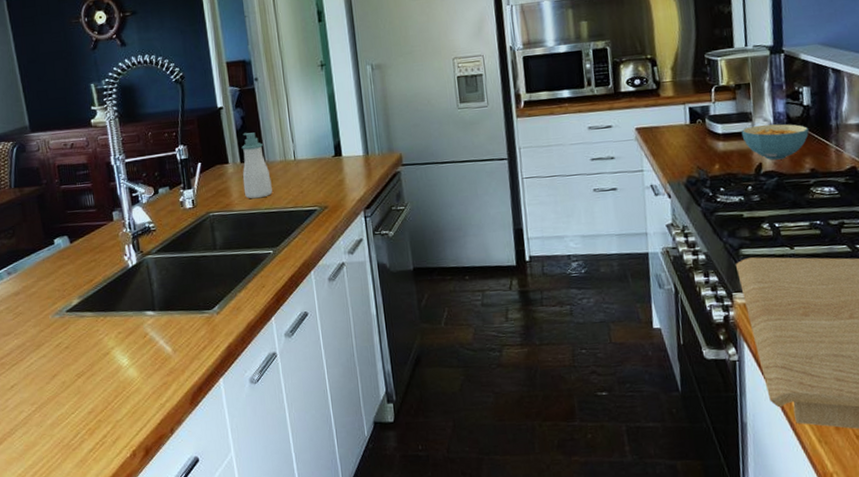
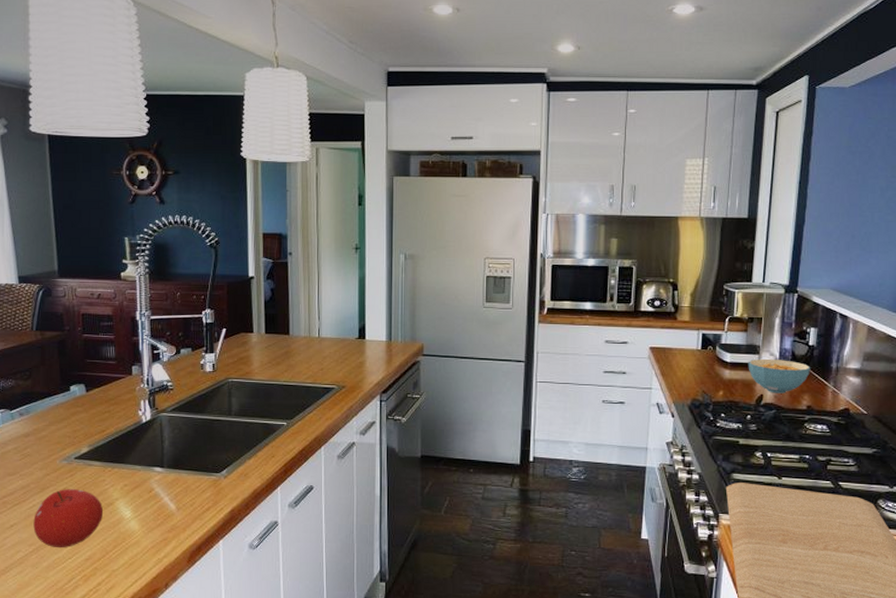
fruit: none [32,342,101,404] -> present [33,489,104,547]
soap bottle: present [241,132,273,199] -> none [265,304,293,370]

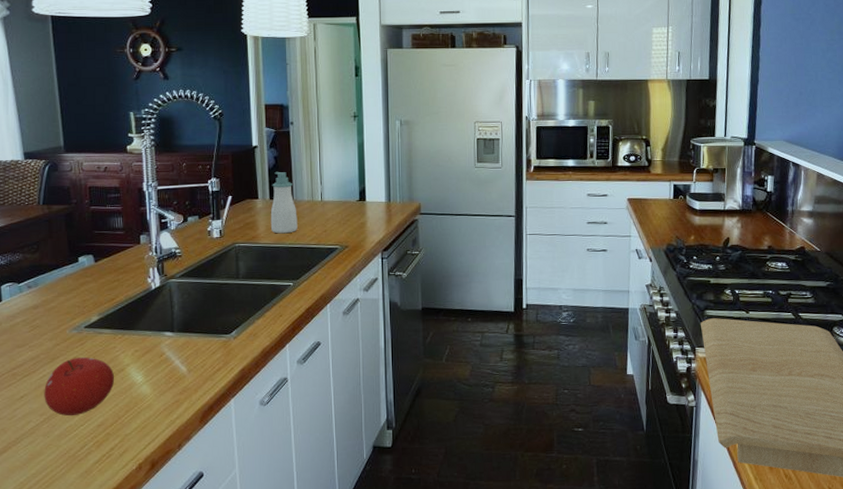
soap bottle: none [265,304,293,370] -> present [270,171,298,234]
cereal bowl: present [748,358,811,394] -> none [715,205,770,236]

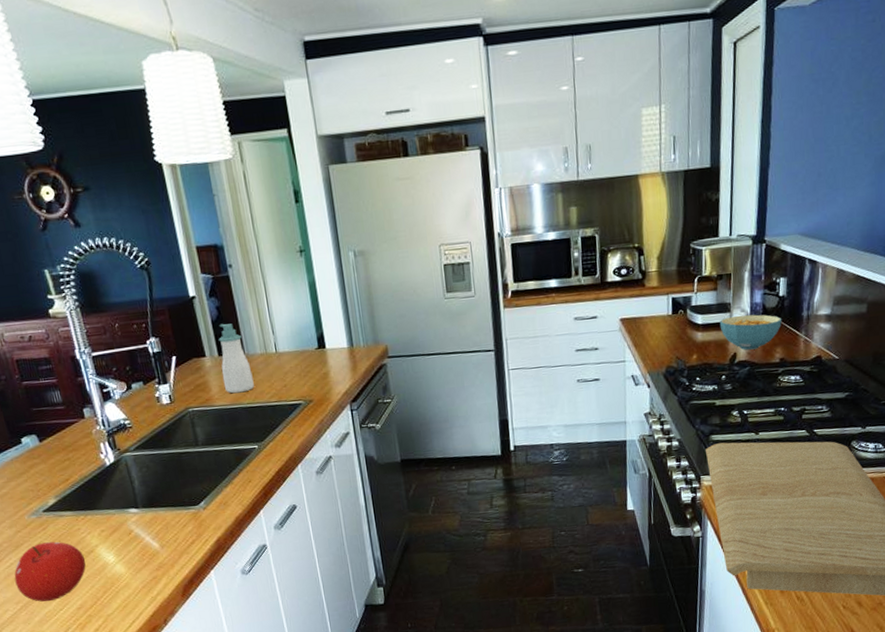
cereal bowl: none [715,205,770,236] -> present [719,314,782,350]

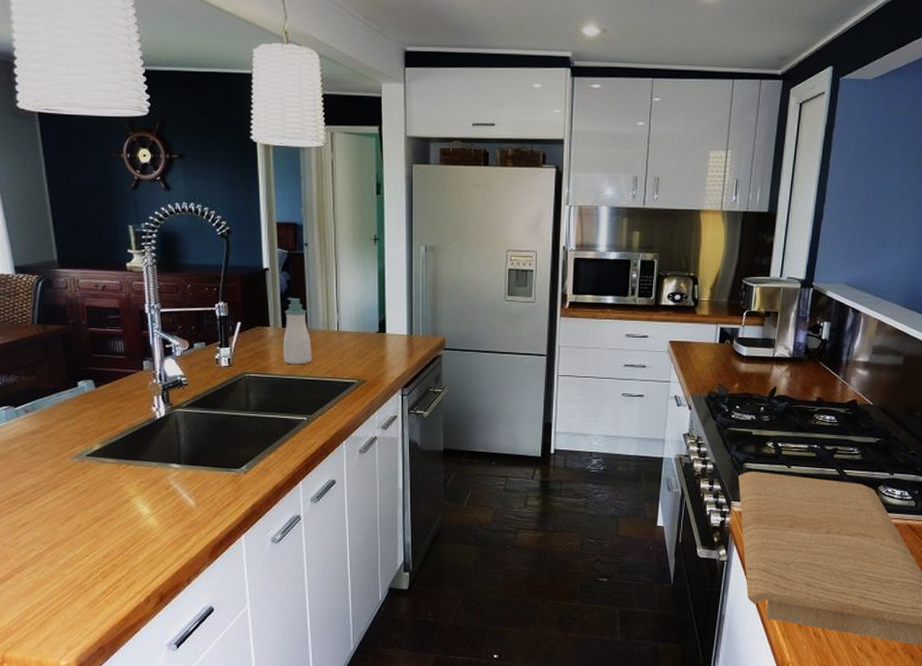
fruit: present [14,541,86,602] -> none [46,487,120,545]
cereal bowl: present [719,314,782,350] -> none [763,352,823,386]

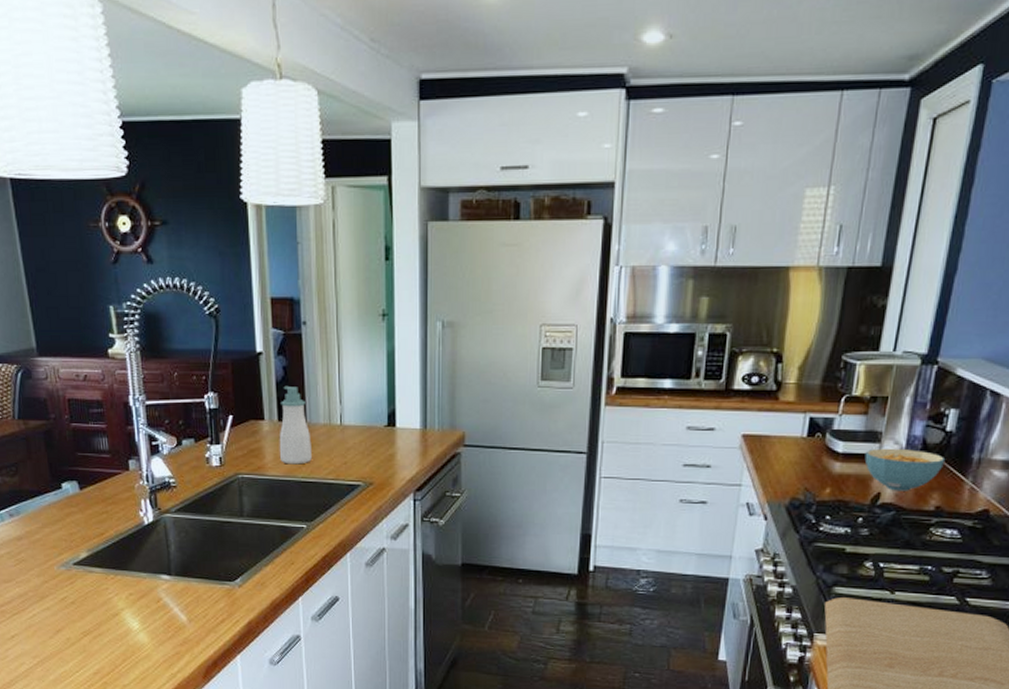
cereal bowl: none [763,352,823,386] -> present [864,448,946,491]

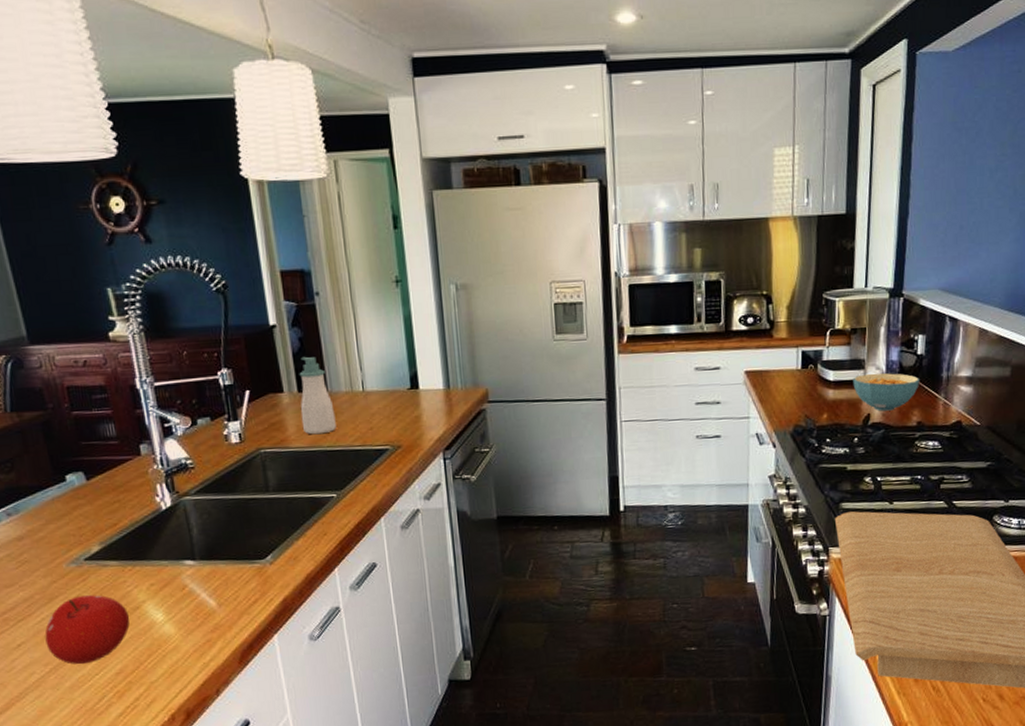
fruit: none [35,598,109,660] -> present [44,595,130,664]

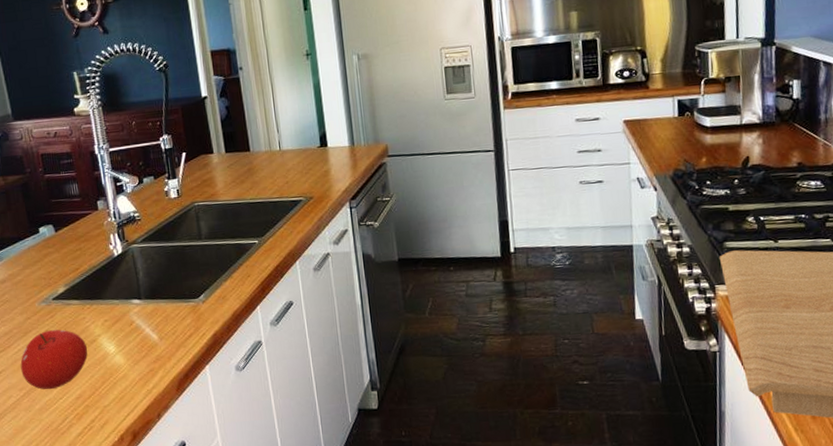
soap bottle: present [299,356,336,435] -> none [226,122,258,189]
cereal bowl: present [853,373,920,411] -> none [729,117,798,154]

